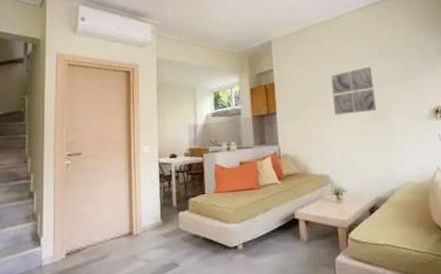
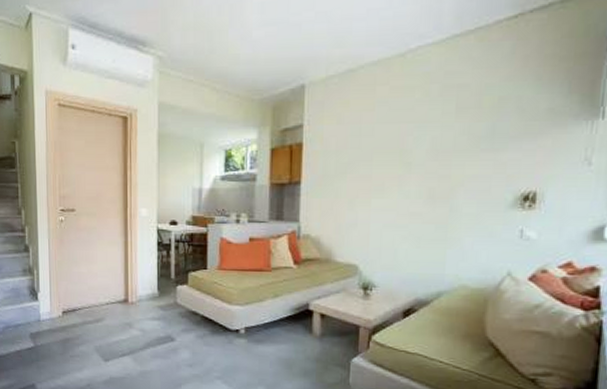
wall art: present [331,66,376,115] -> none [378,128,441,192]

